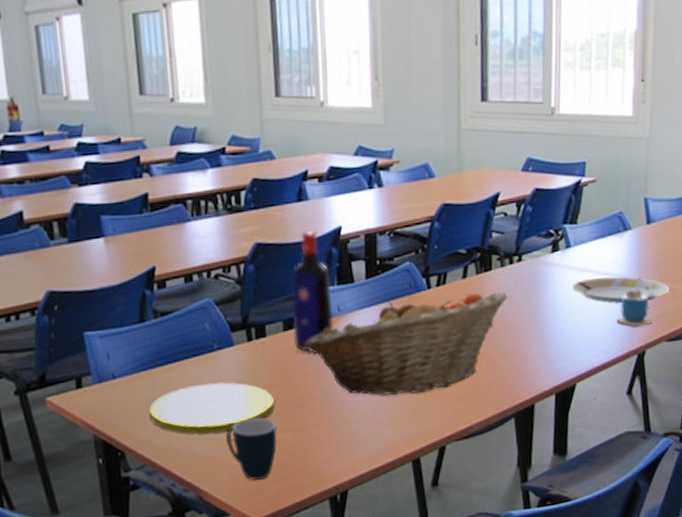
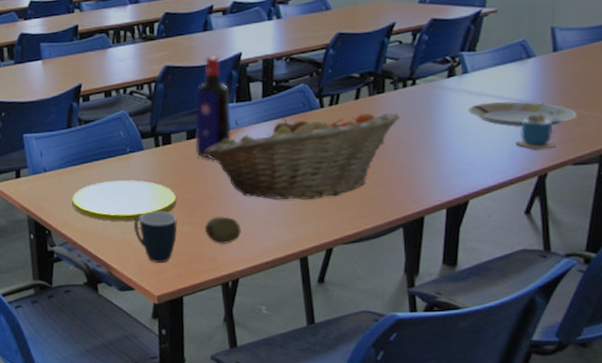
fruit: none [308,418,348,453] -> present [205,216,241,245]

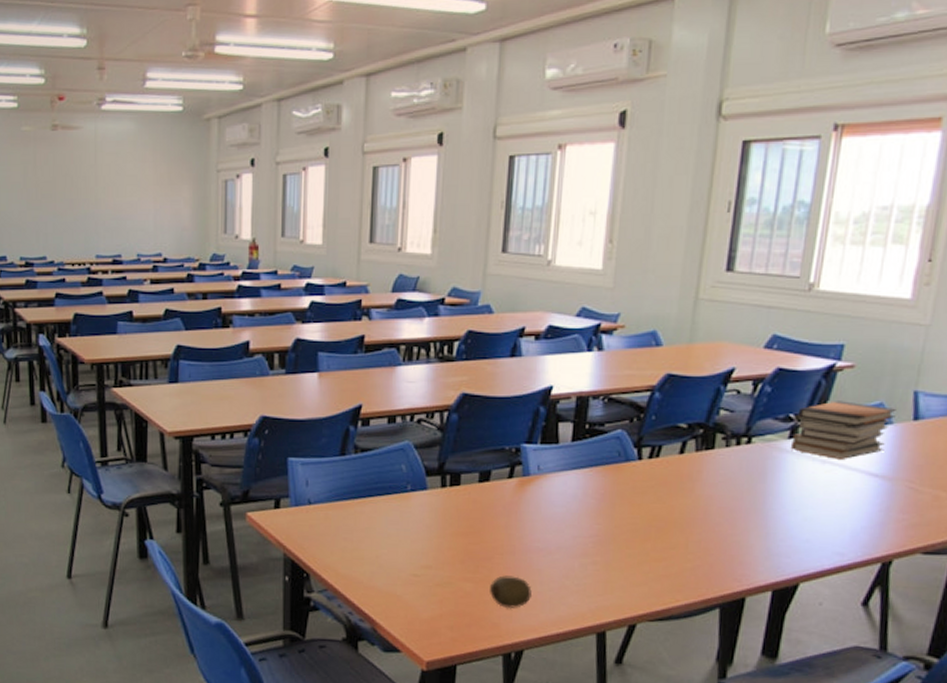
plate: present [72,180,176,221] -> none [338,522,460,571]
mug: present [133,211,178,263] -> none [406,562,459,623]
liquor bottle: present [195,55,232,160] -> none [488,386,535,509]
fruit basket: present [206,112,401,201] -> none [500,465,730,566]
book stack: none [449,41,537,91] -> present [790,400,896,459]
plate: present [468,101,577,127] -> none [809,472,934,506]
cup: present [515,102,555,150] -> none [859,478,905,533]

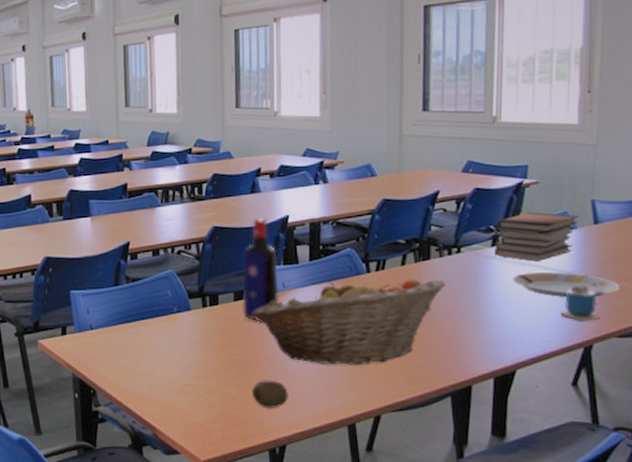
liquor bottle: none [488,386,535,509] -> present [242,217,279,322]
fruit basket: none [500,465,730,566] -> present [253,278,447,366]
plate: none [809,472,934,506] -> present [513,272,620,298]
cup: none [859,478,905,533] -> present [560,274,599,321]

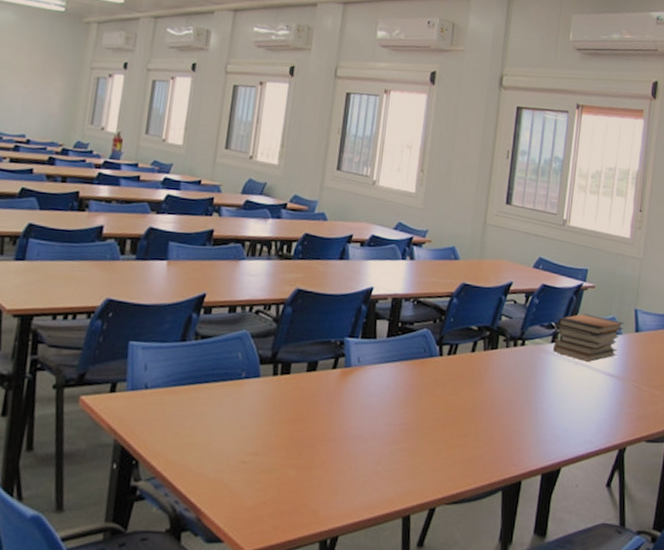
liquor bottle: present [242,217,279,322] -> none [314,285,357,398]
fruit: present [252,380,288,410] -> none [311,462,348,495]
fruit basket: present [253,278,447,366] -> none [324,359,509,453]
plate: present [513,272,620,298] -> none [566,372,651,401]
cup: present [560,274,599,321] -> none [602,378,633,424]

